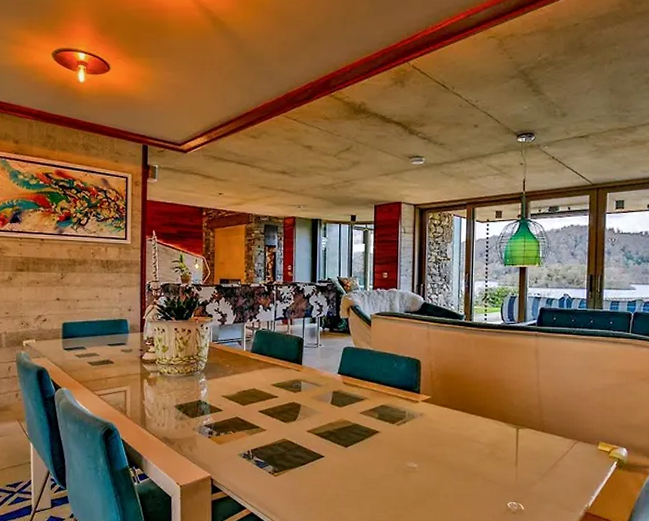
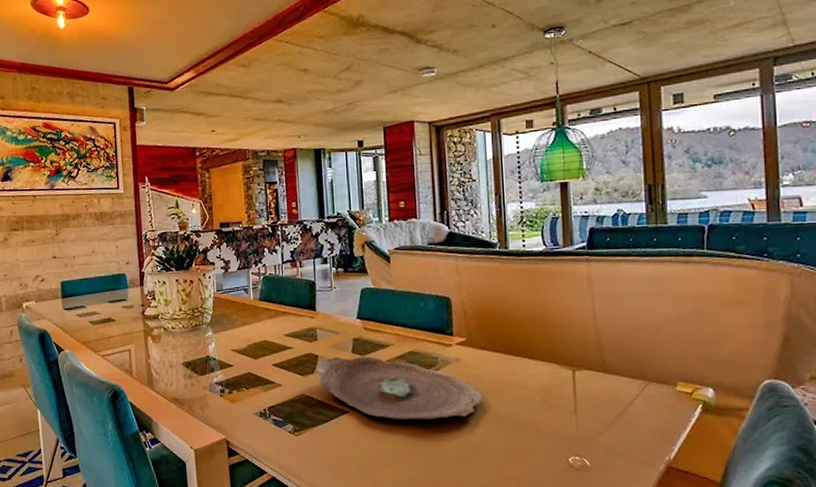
decorative bowl: none [297,407,440,466] -> present [315,356,482,419]

